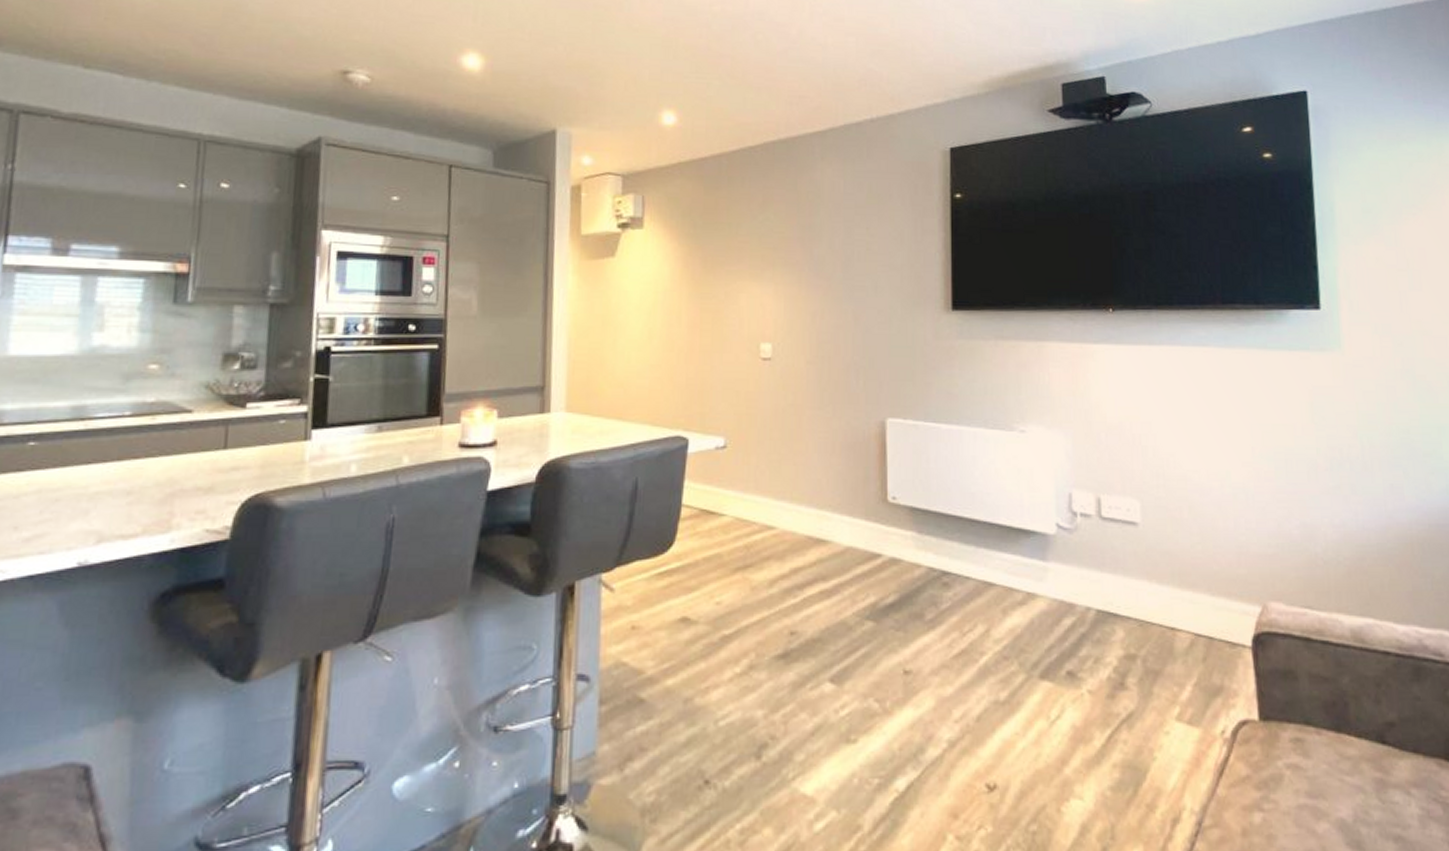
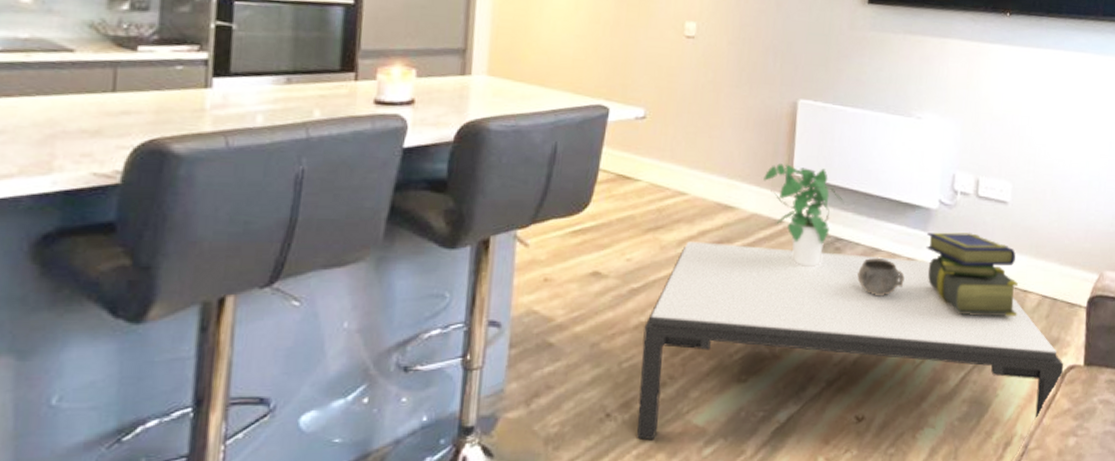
coffee table: none [739,580,1235,813] -> present [637,241,1064,441]
potted plant: none [856,490,947,606] -> present [763,163,844,267]
decorative bowl: none [971,594,1026,637] -> present [857,258,905,295]
stack of books: none [1047,561,1167,660] -> present [926,232,1019,316]

